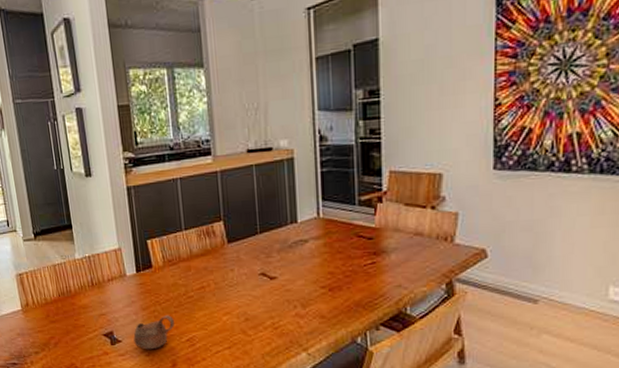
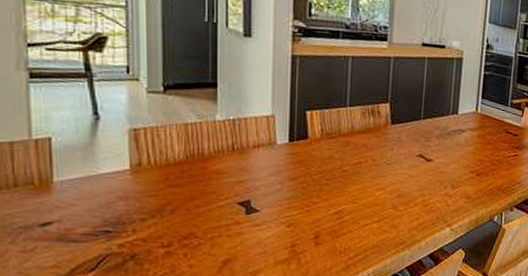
cup: present [133,315,174,350] -> none [274,187,324,221]

